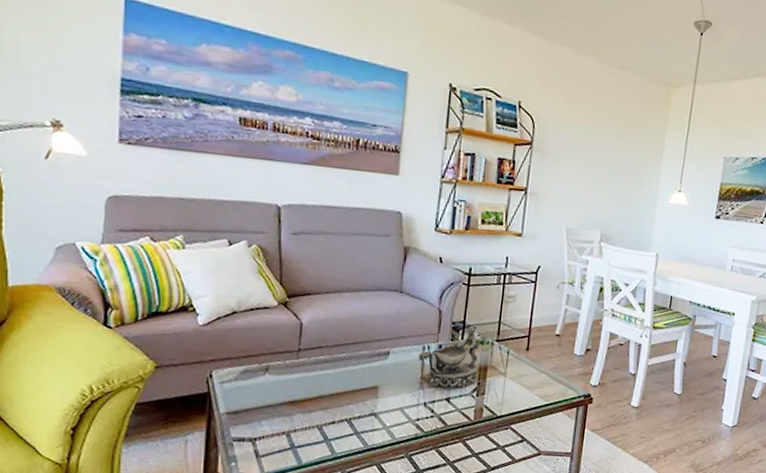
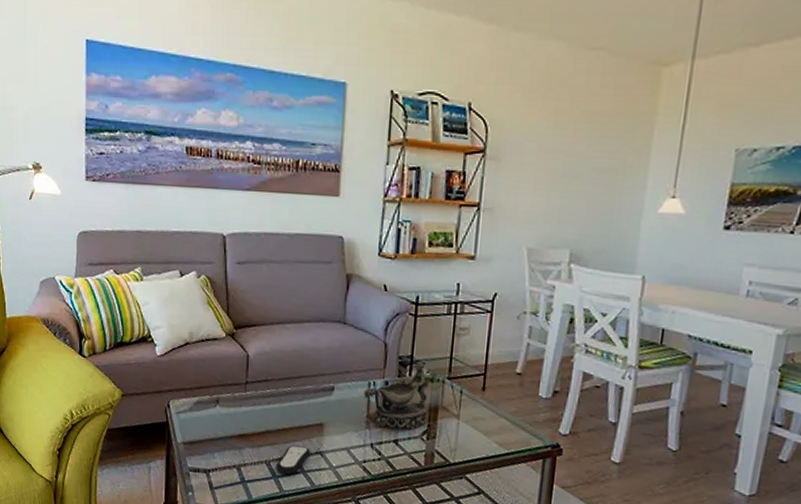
remote control: none [328,408,365,436] -> present [276,445,311,474]

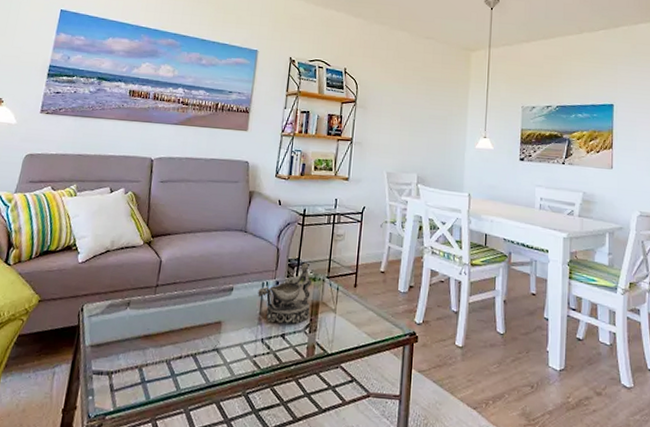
remote control: present [276,445,311,474] -> none [175,343,209,372]

